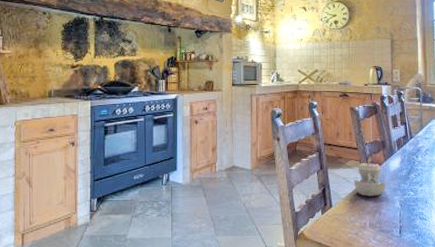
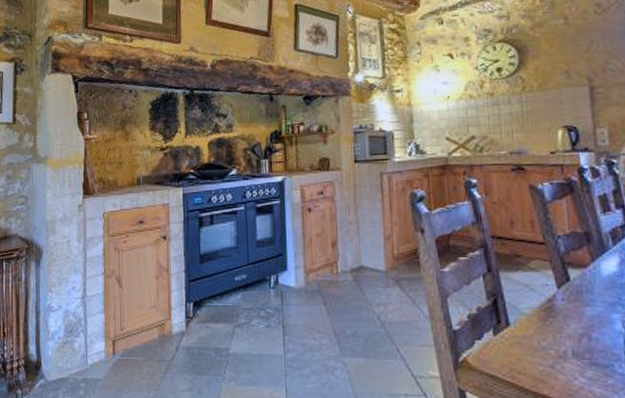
candle: present [354,156,386,196] -> none [542,255,597,313]

